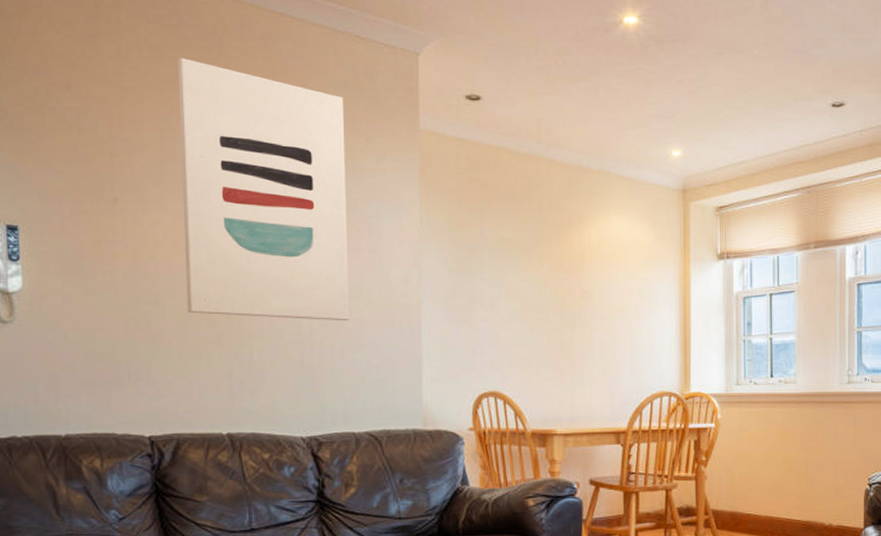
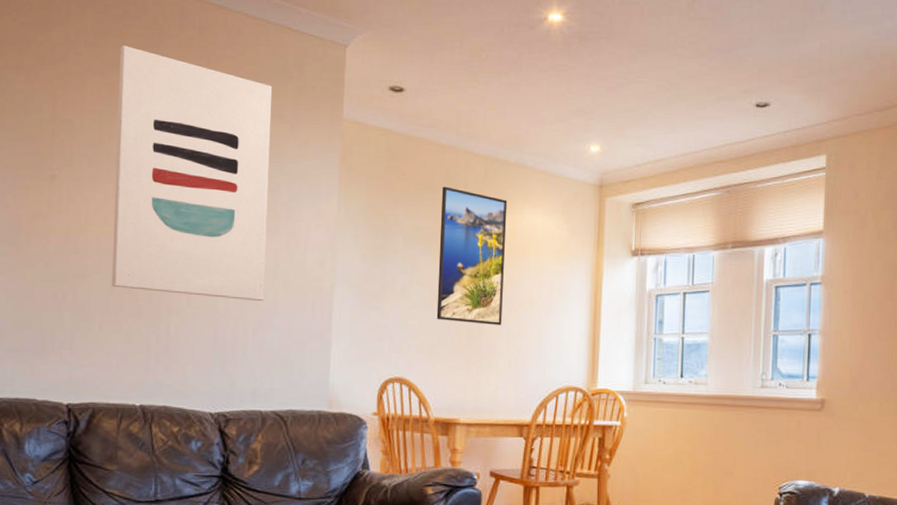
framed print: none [525,196,593,334] -> present [436,186,508,325]

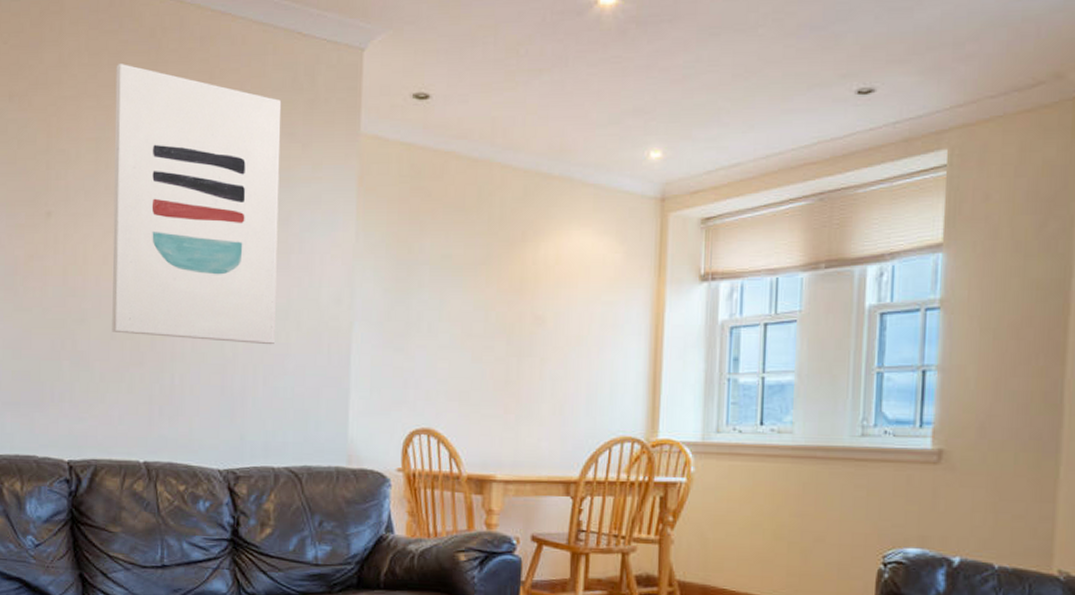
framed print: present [436,186,508,325] -> none [468,207,551,366]

